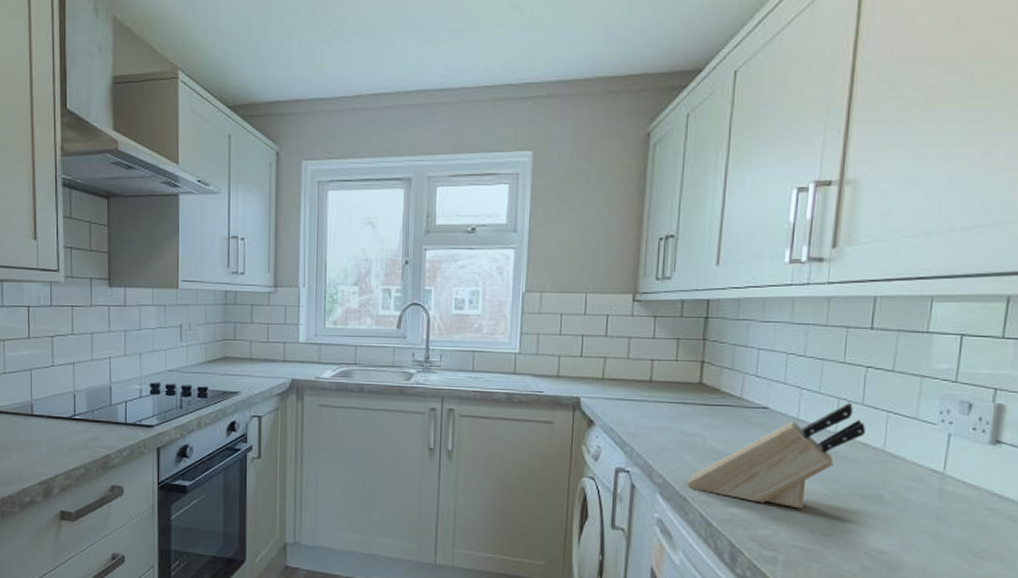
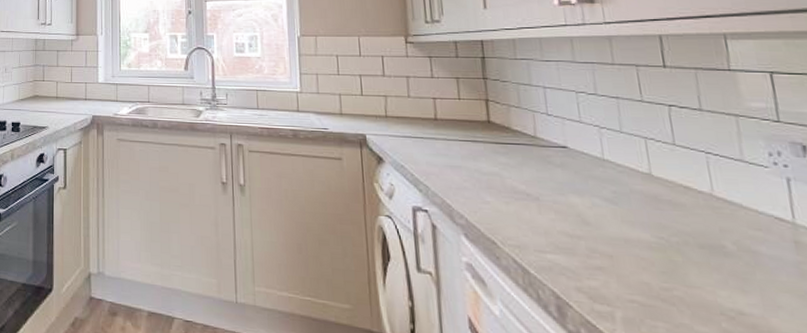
knife block: present [686,402,865,509] -> none [491,142,685,258]

